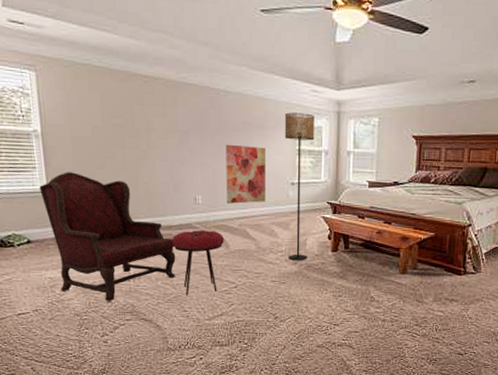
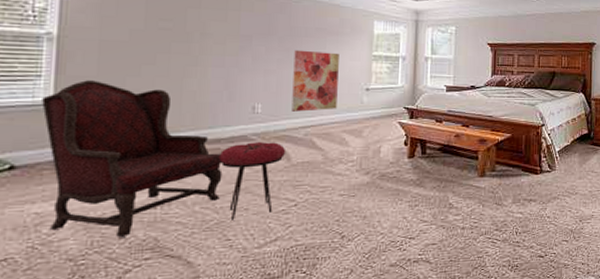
floor lamp: present [284,112,315,260] -> none [360,20,393,169]

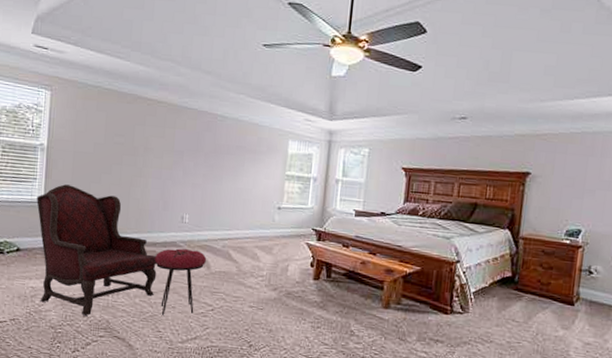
wall art: present [291,49,339,112] -> none [213,166,256,225]

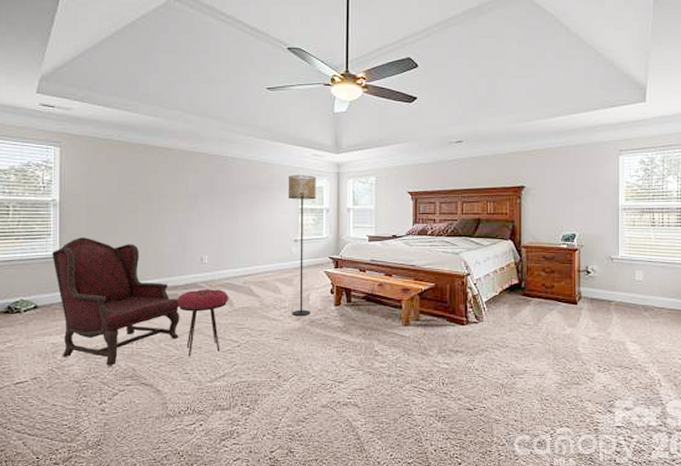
floor lamp: none [269,139,306,287] -> present [288,175,316,315]

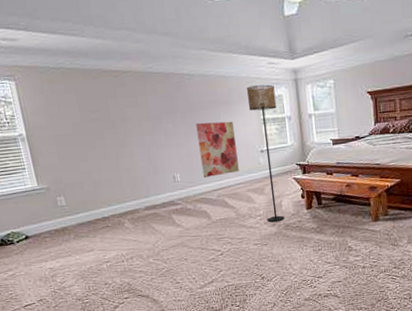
armchair: present [52,237,180,366] -> none [30,168,165,283]
stool: present [176,289,229,357] -> none [157,204,206,268]
wall art: none [232,206,270,262] -> present [195,121,239,178]

